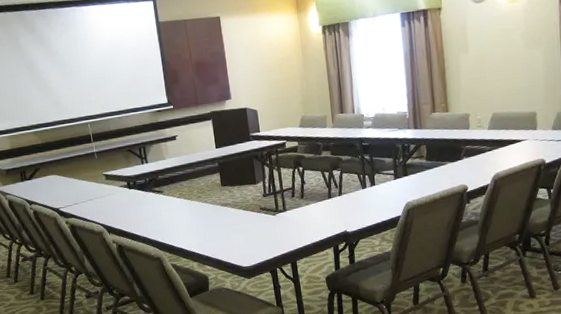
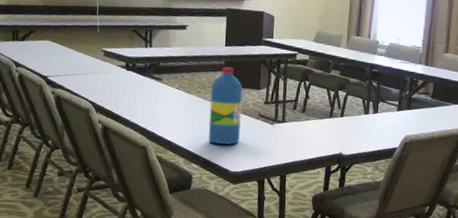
water bottle: none [209,167,246,244] -> present [208,67,243,145]

